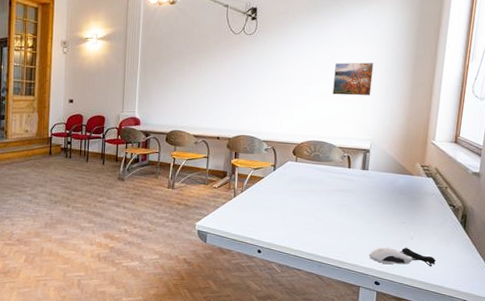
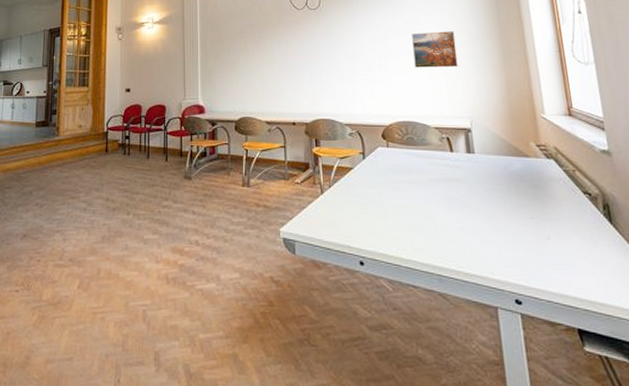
computer mouse: present [369,247,436,267] -> none [500,251,587,277]

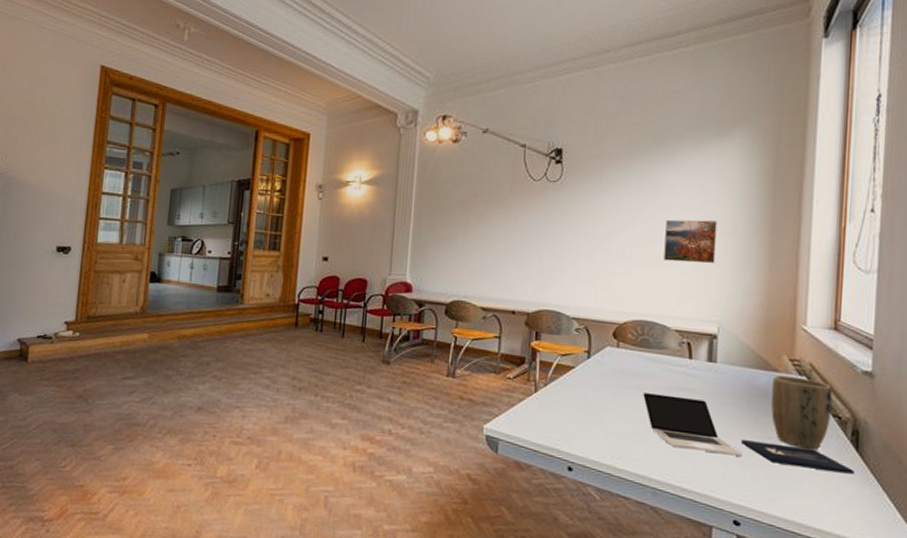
laptop: none [416,186,614,246] -> present [643,393,855,474]
plant pot: none [525,160,583,226] -> present [771,375,833,450]

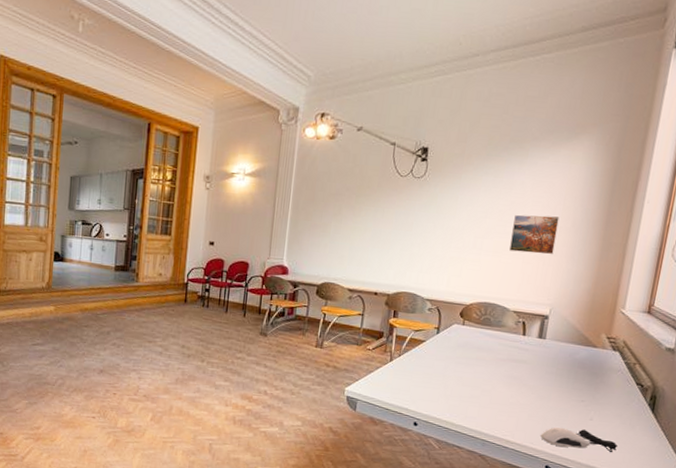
laptop: present [643,393,855,474] -> none [481,363,649,431]
computer mouse: none [723,471,819,504] -> present [541,427,617,453]
plant pot: present [771,375,833,450] -> none [586,350,640,411]

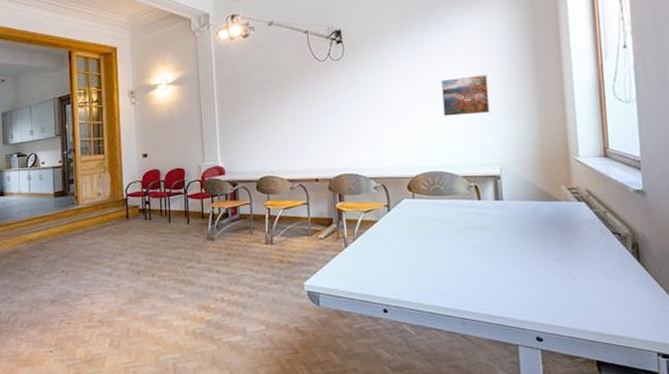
computer mouse: present [541,427,617,453] -> none [523,291,610,313]

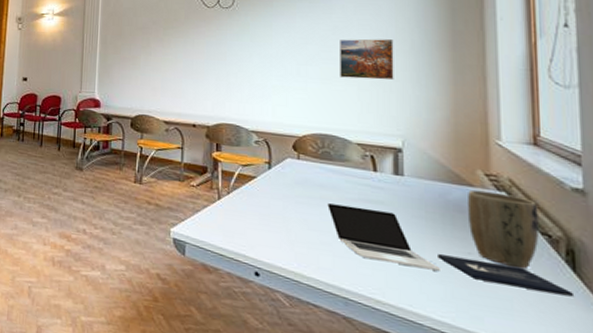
laptop: none [441,234,640,283] -> present [327,203,575,297]
plant pot: none [555,203,612,266] -> present [468,189,539,268]

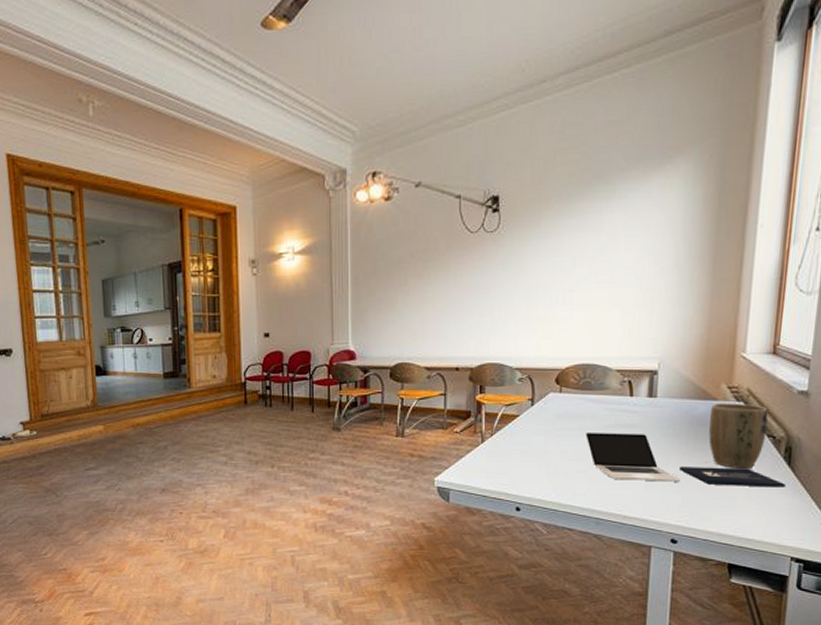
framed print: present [340,39,394,81] -> none [605,256,659,302]

